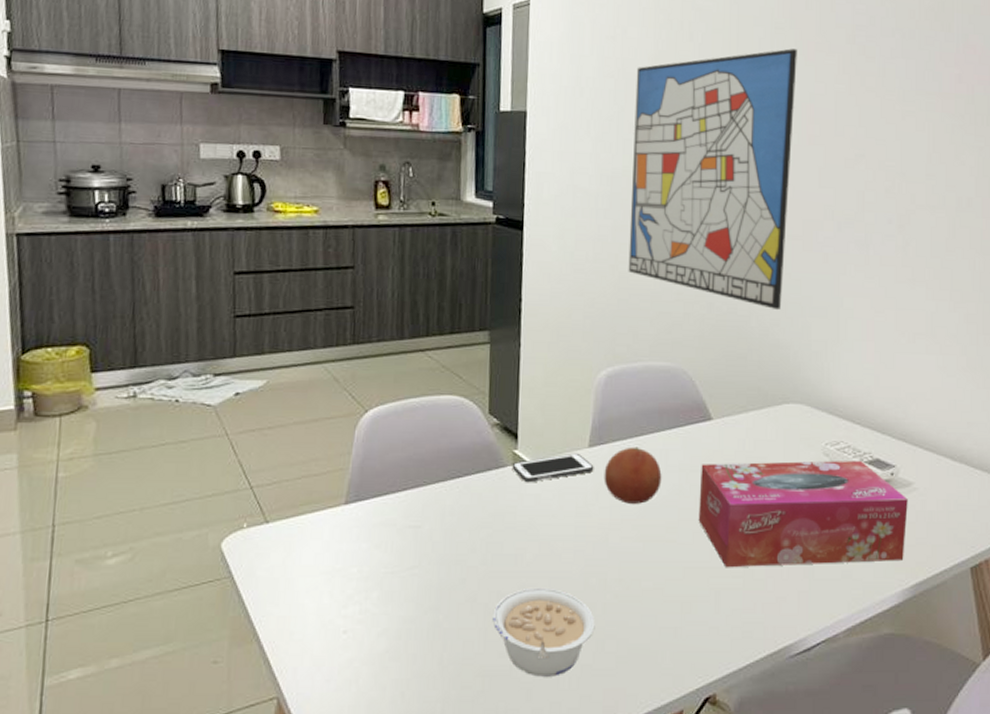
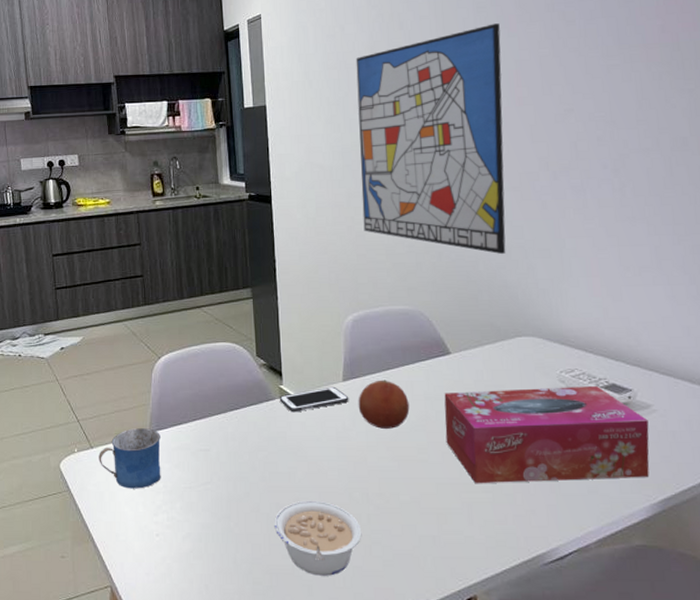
mug: none [275,498,360,575] -> present [99,428,161,489]

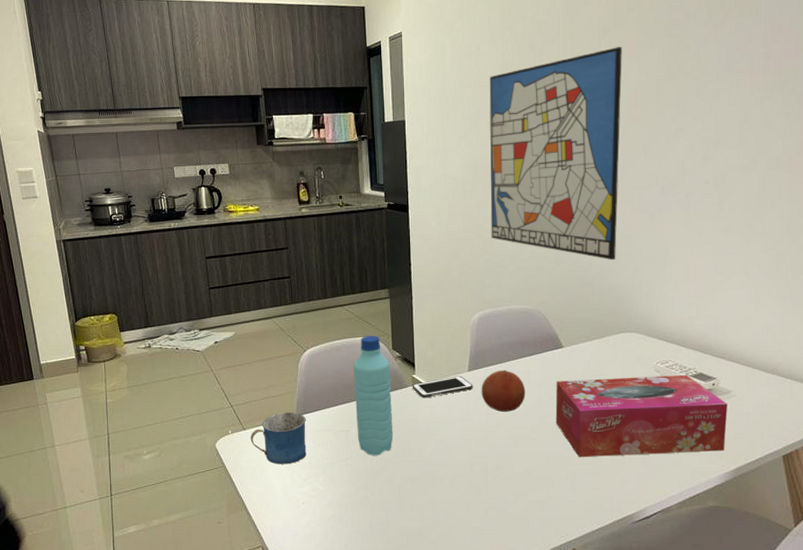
water bottle: none [213,341,259,479] -> present [354,336,393,456]
legume: present [274,500,362,576] -> none [405,472,481,535]

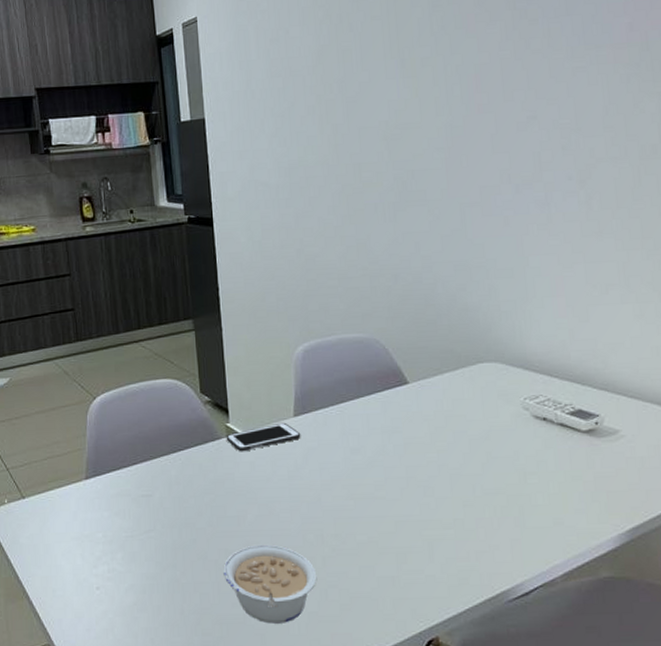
mug: present [250,412,307,465] -> none [31,474,100,540]
water bottle: present [354,336,393,456] -> none [154,377,206,526]
legume: none [405,472,481,535] -> present [223,544,317,624]
fruit: present [481,370,526,412] -> none [310,413,366,466]
wall art: present [489,47,622,261] -> none [302,23,466,276]
tissue box: present [555,374,728,458] -> none [402,411,617,520]

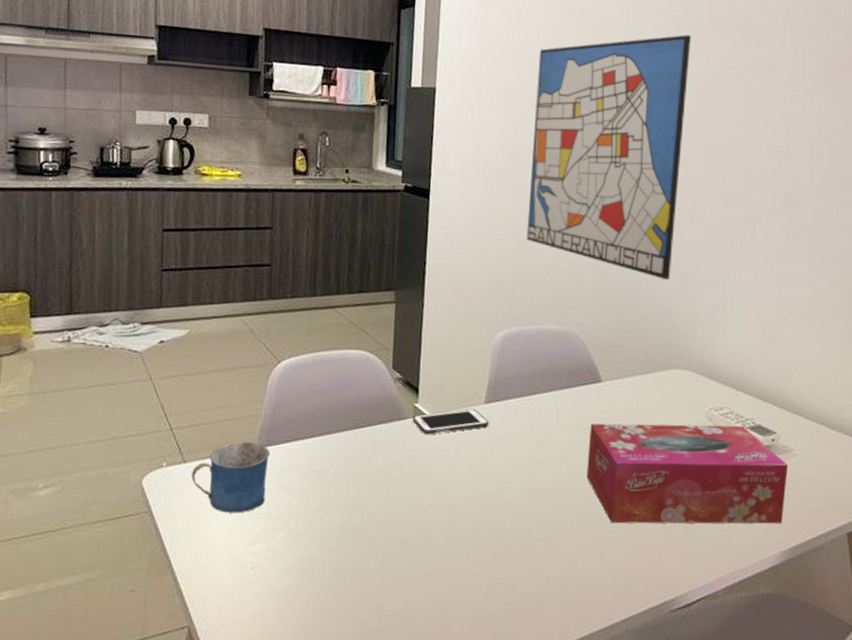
mug: none [31,474,100,540] -> present [191,442,270,514]
legume: present [223,544,317,624] -> none [390,534,486,620]
wall art: none [302,23,466,276] -> present [526,34,691,281]
tissue box: none [402,411,617,520] -> present [586,423,788,524]

